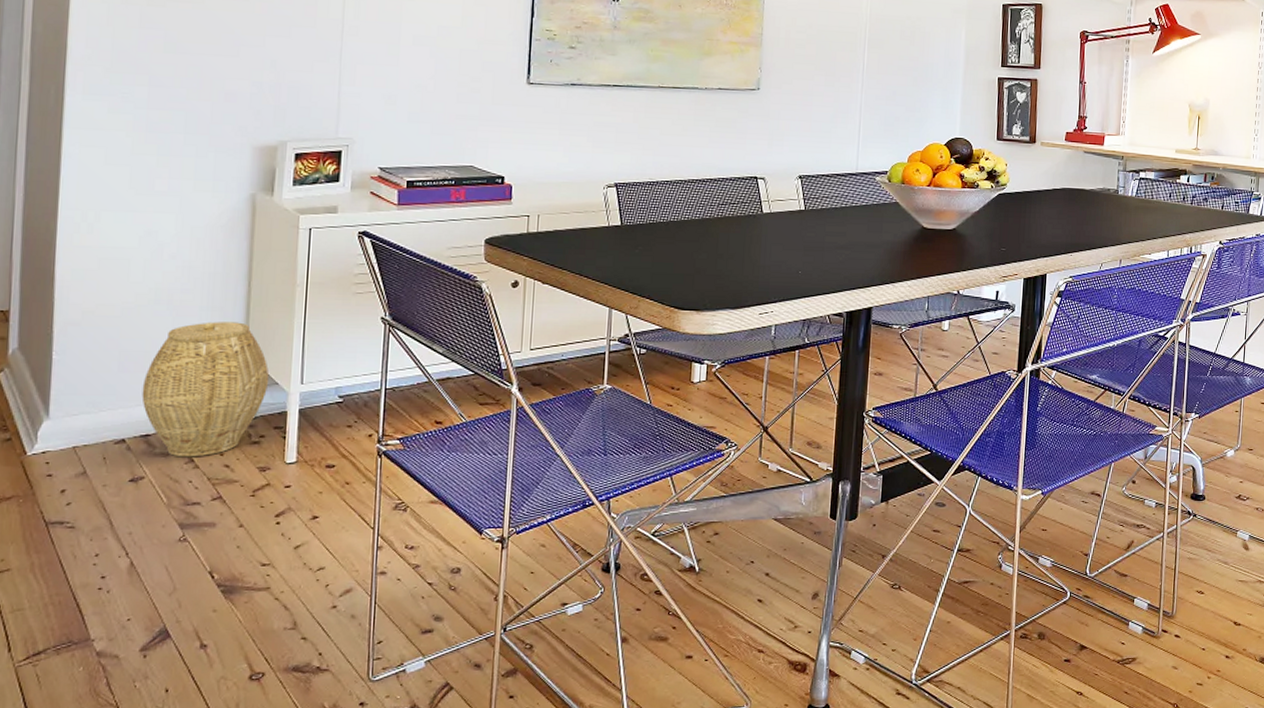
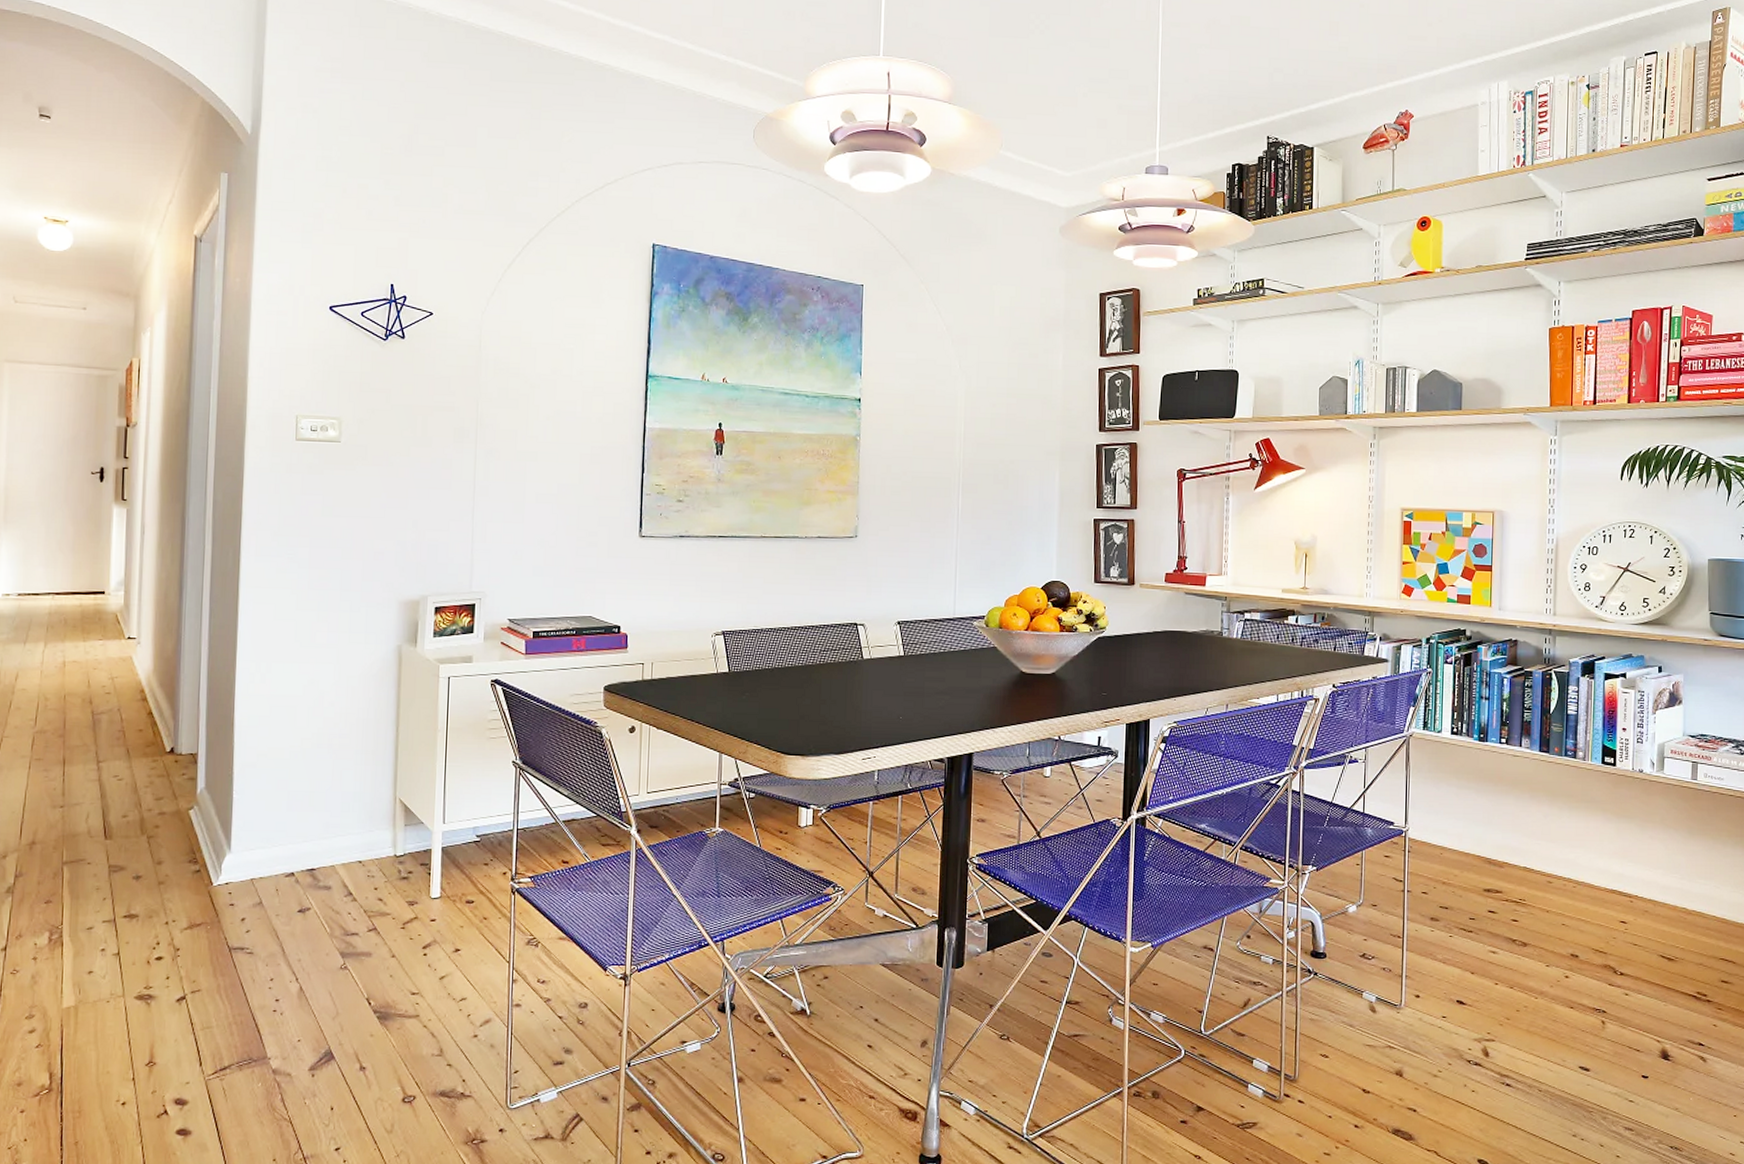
woven basket: present [141,321,270,457] -> none [307,764,416,891]

